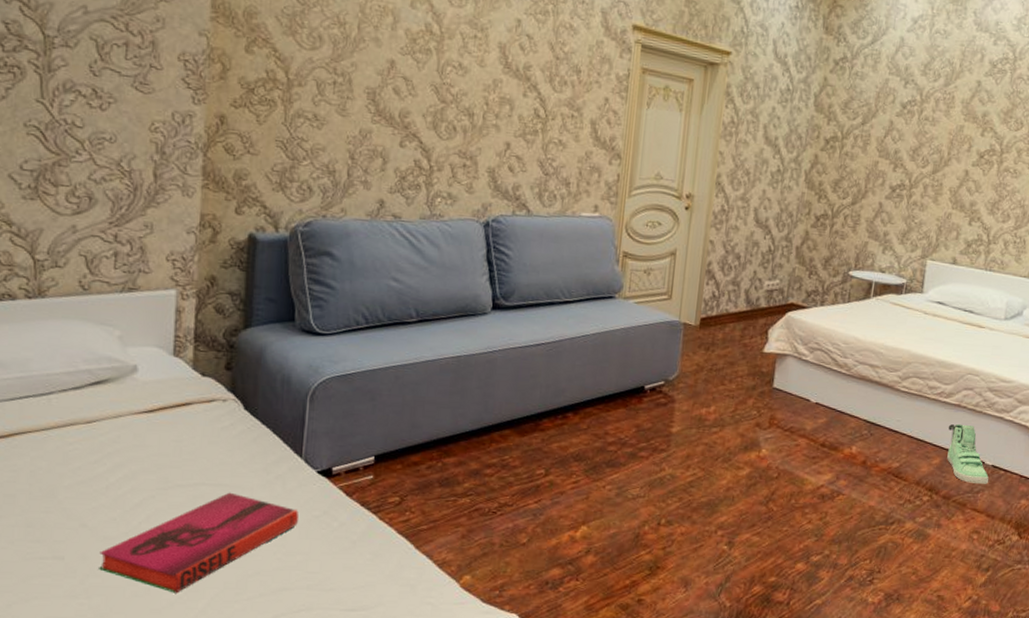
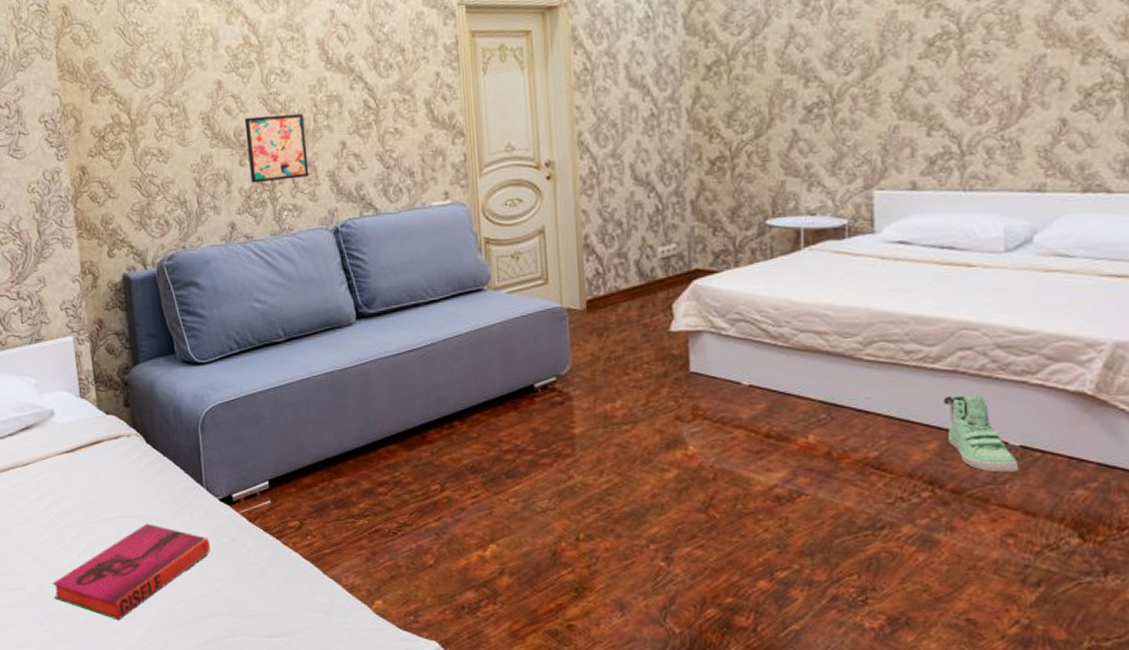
wall art: none [409,101,473,169] -> present [244,114,309,183]

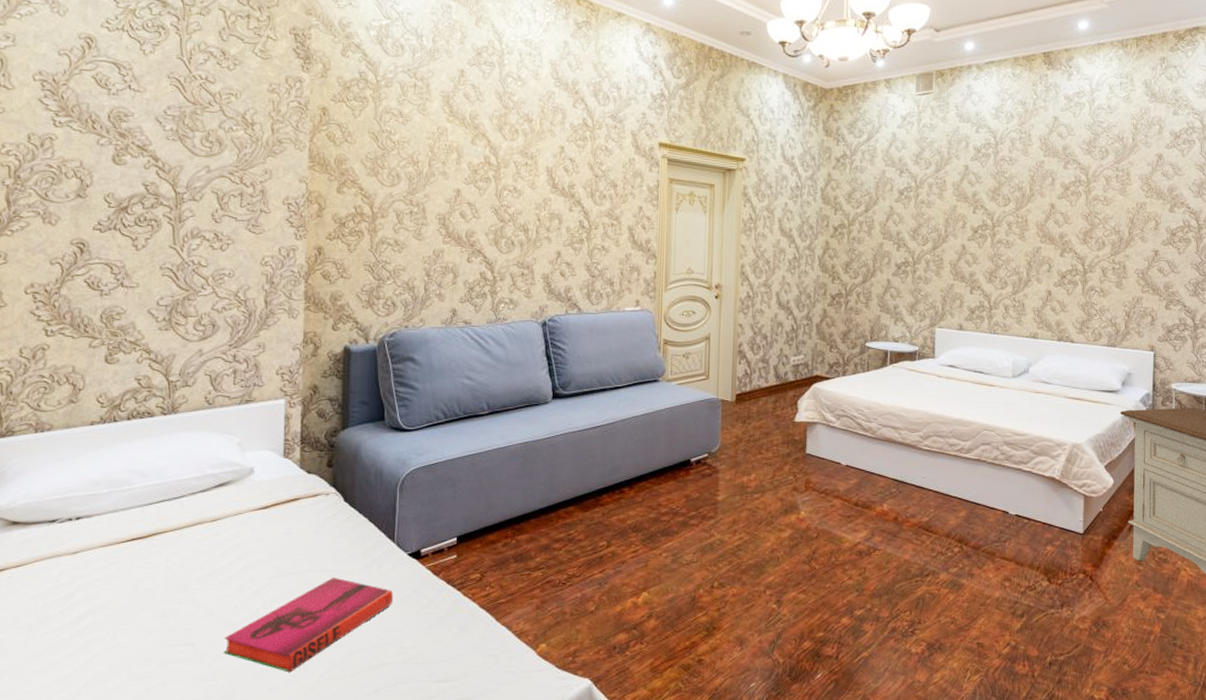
wall art: present [244,114,309,183] -> none [475,222,528,278]
sneaker: present [942,395,1019,471] -> none [970,477,1015,533]

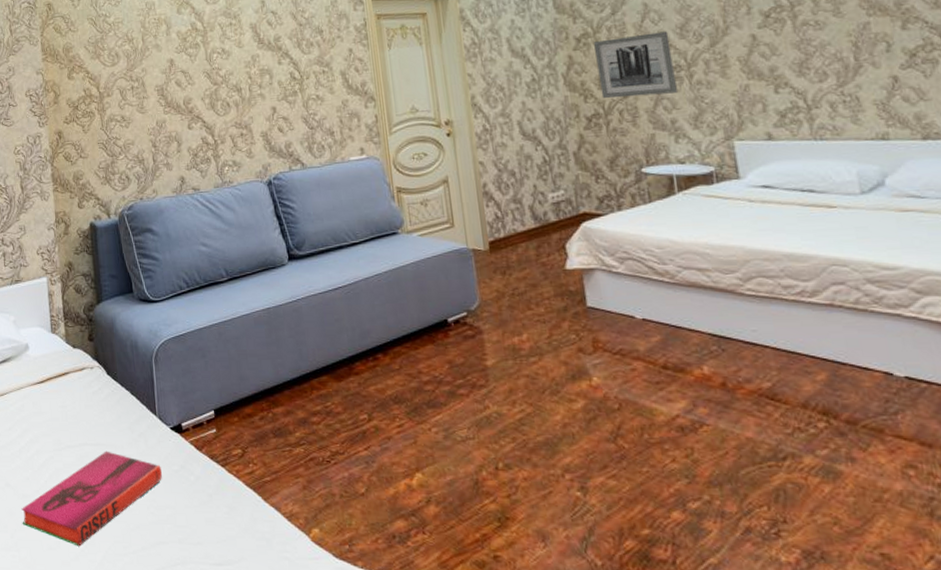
wall art: none [846,232,904,284] -> present [594,31,677,98]

